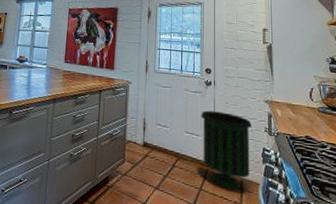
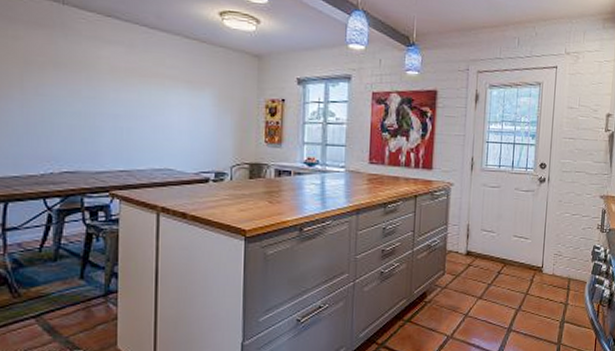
trash can: present [201,110,252,189] -> none [531,211,584,290]

